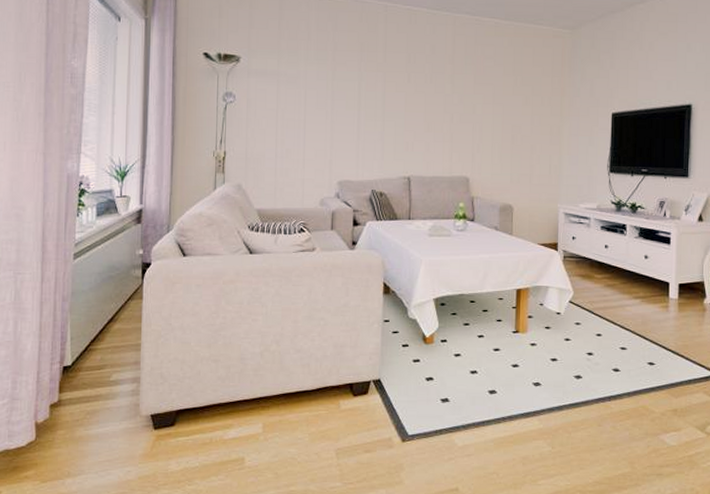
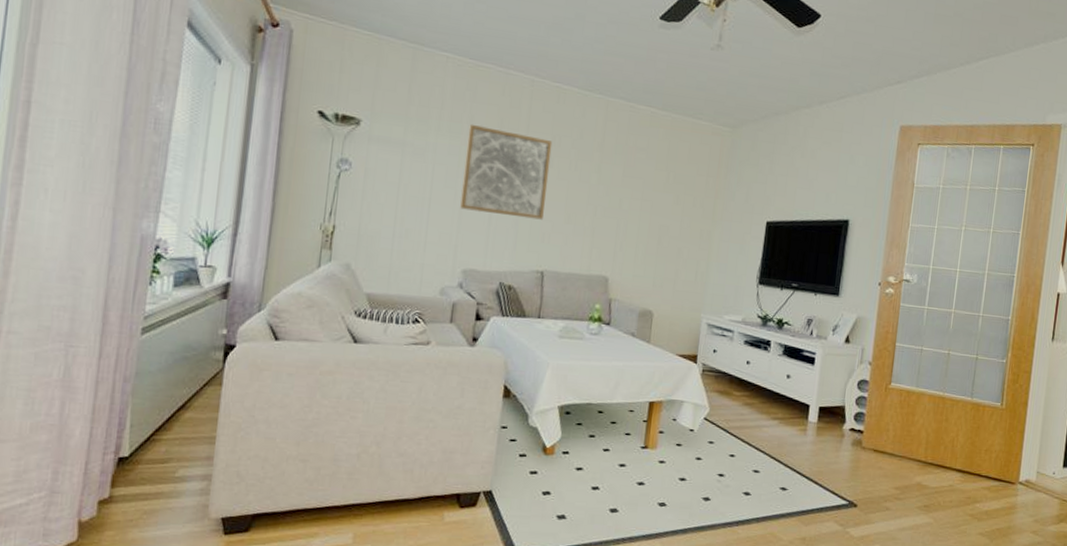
wall art: none [332,50,408,131] -> present [460,124,553,220]

